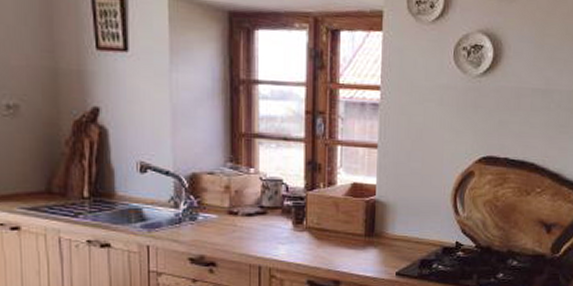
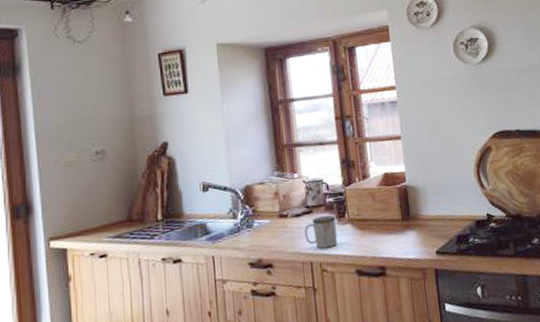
mug: none [256,220,292,253] -> present [304,215,338,249]

